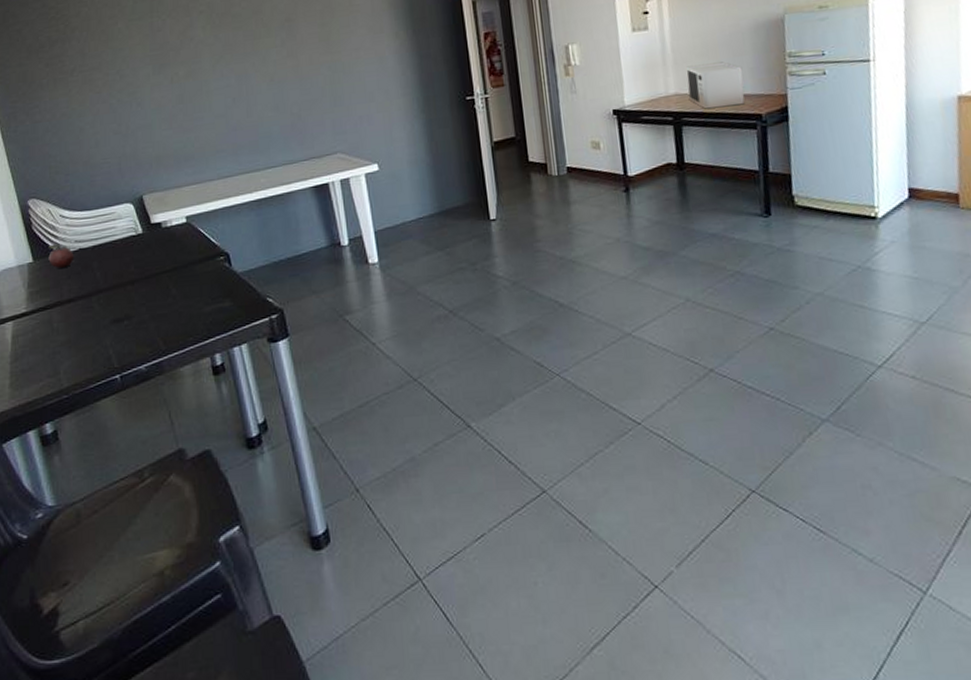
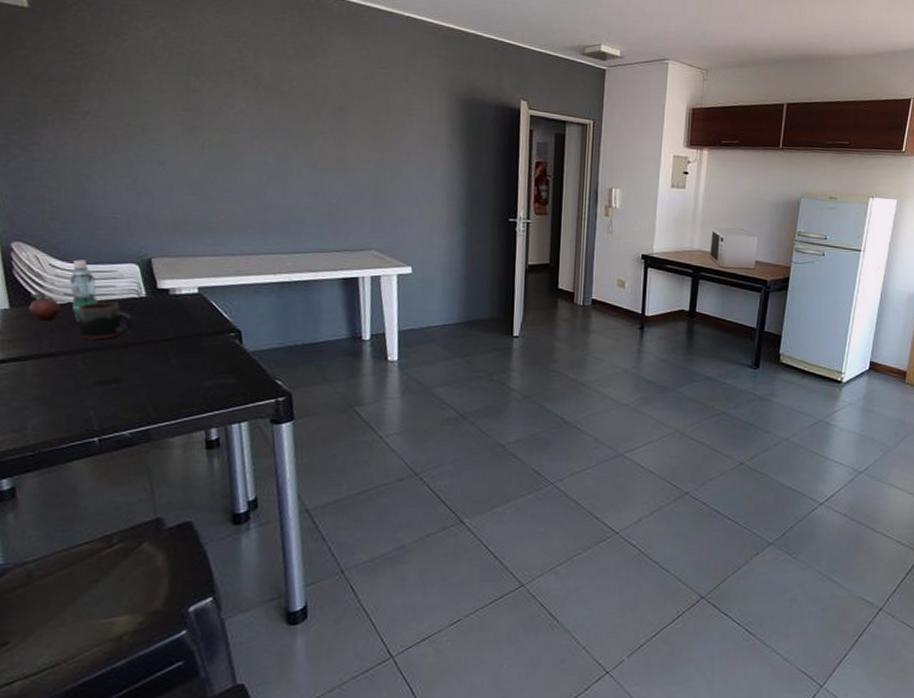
bottle: none [78,206,104,266] -> present [69,259,99,322]
mug: none [87,243,135,281] -> present [77,301,133,340]

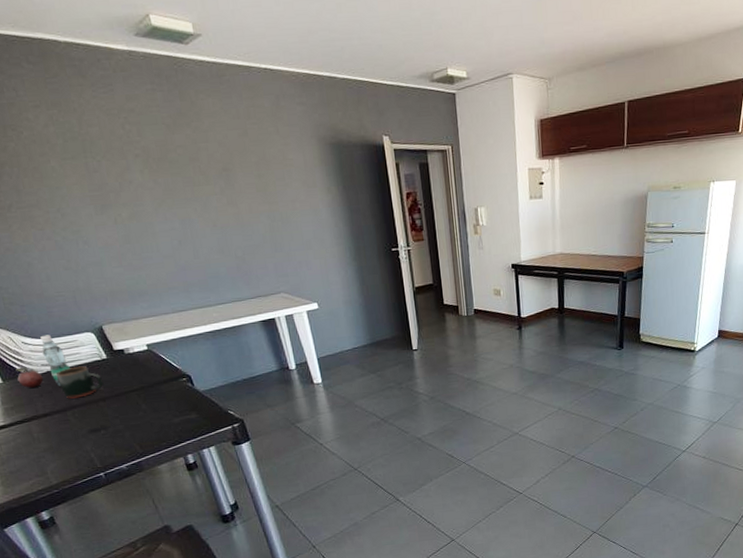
microwave: present [709,227,759,270] -> none [570,228,613,267]

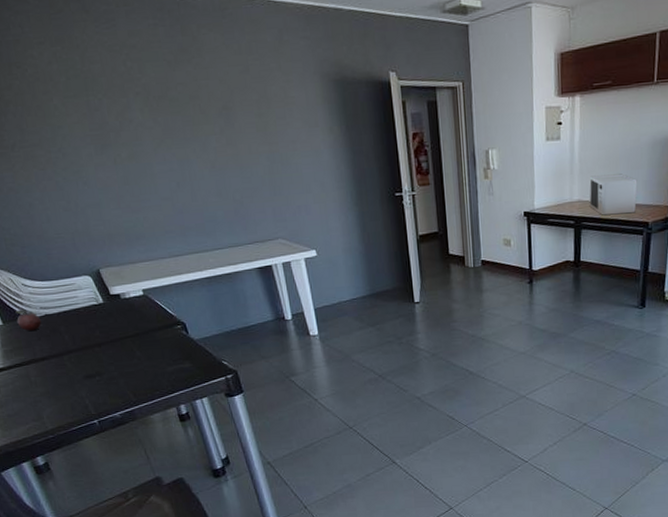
bottle: present [40,334,71,386] -> none [40,277,69,330]
mug: present [56,366,104,399] -> none [53,310,100,343]
microwave: none [570,228,613,267] -> present [589,173,638,216]

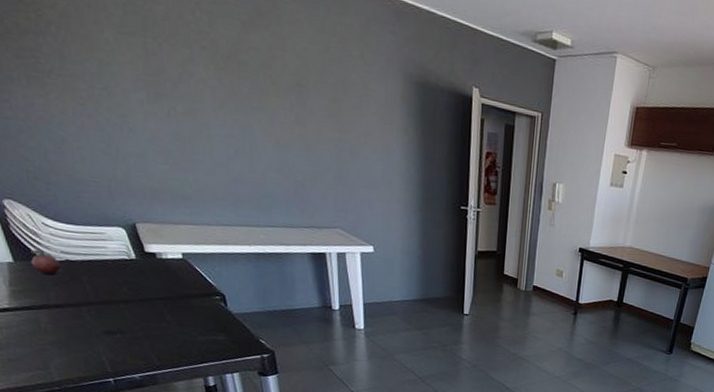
microwave: present [589,173,638,216] -> none [638,227,685,268]

